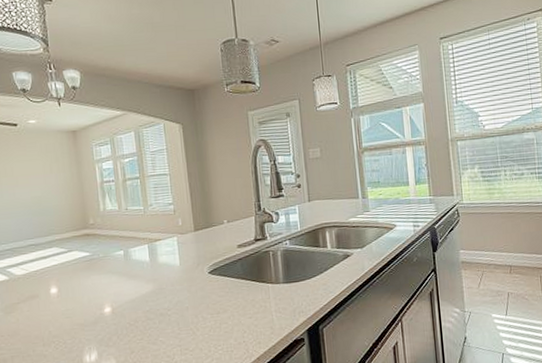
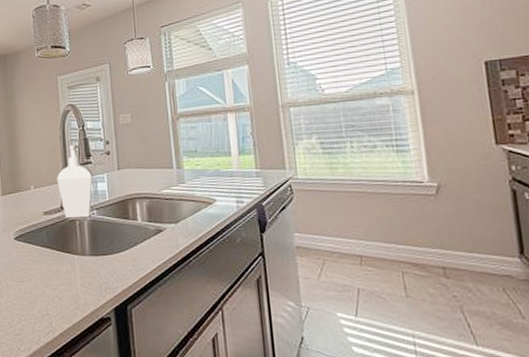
soap bottle: none [250,178,286,250] -> present [57,144,93,219]

